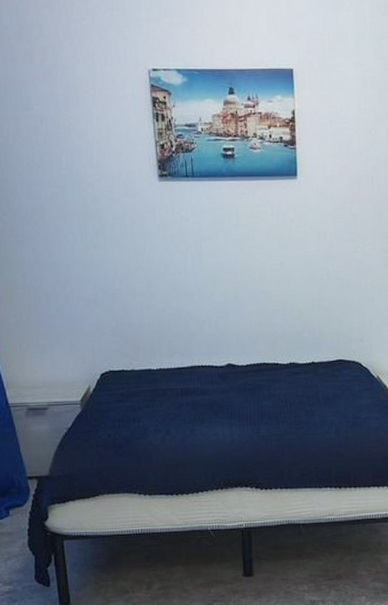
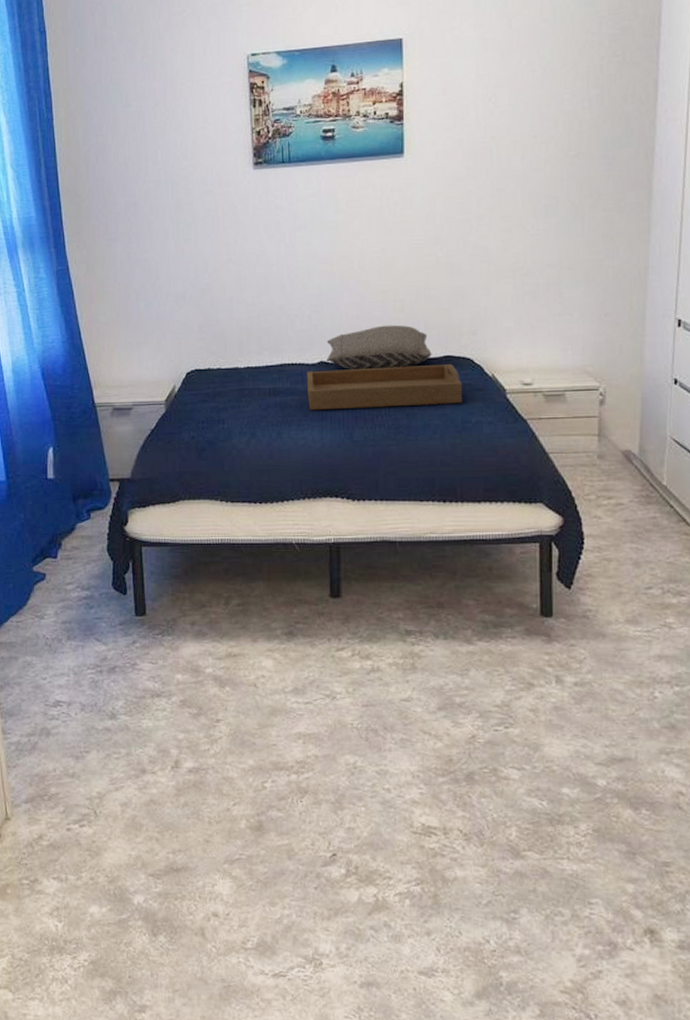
serving tray: none [215,366,354,409] -> present [306,363,463,411]
pillow: none [233,331,327,372] -> present [326,324,432,371]

